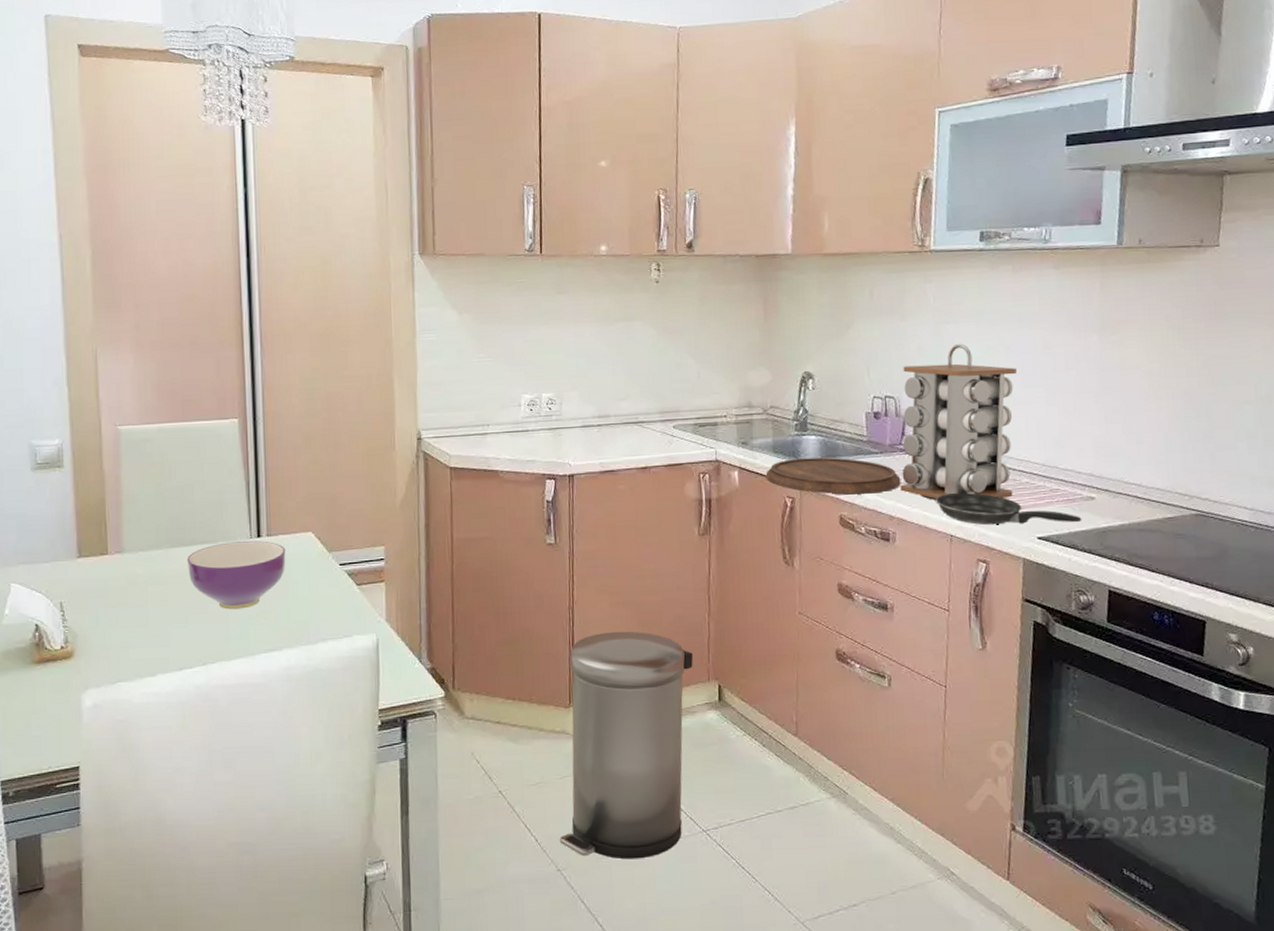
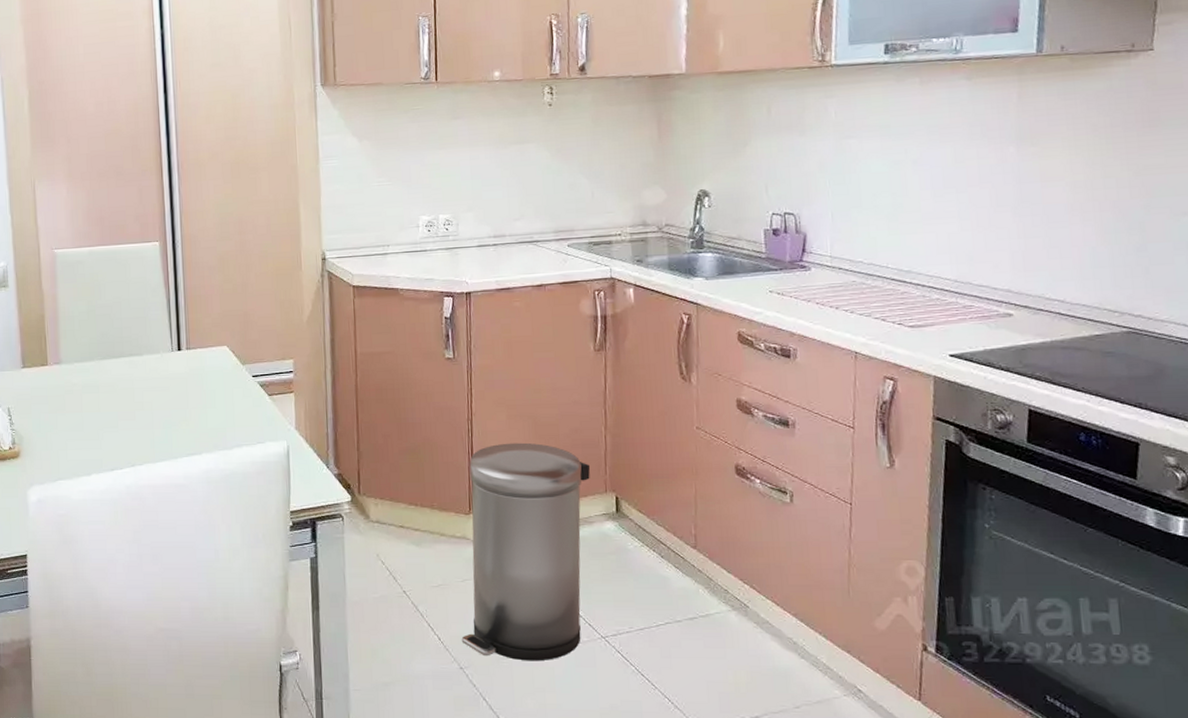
bowl: present [186,541,286,610] -> none [116,354,204,416]
cutting board: present [765,457,901,495] -> none [661,274,802,312]
spice rack: present [900,343,1018,500] -> none [801,158,927,317]
frying pan: present [936,493,1082,526] -> none [839,309,999,343]

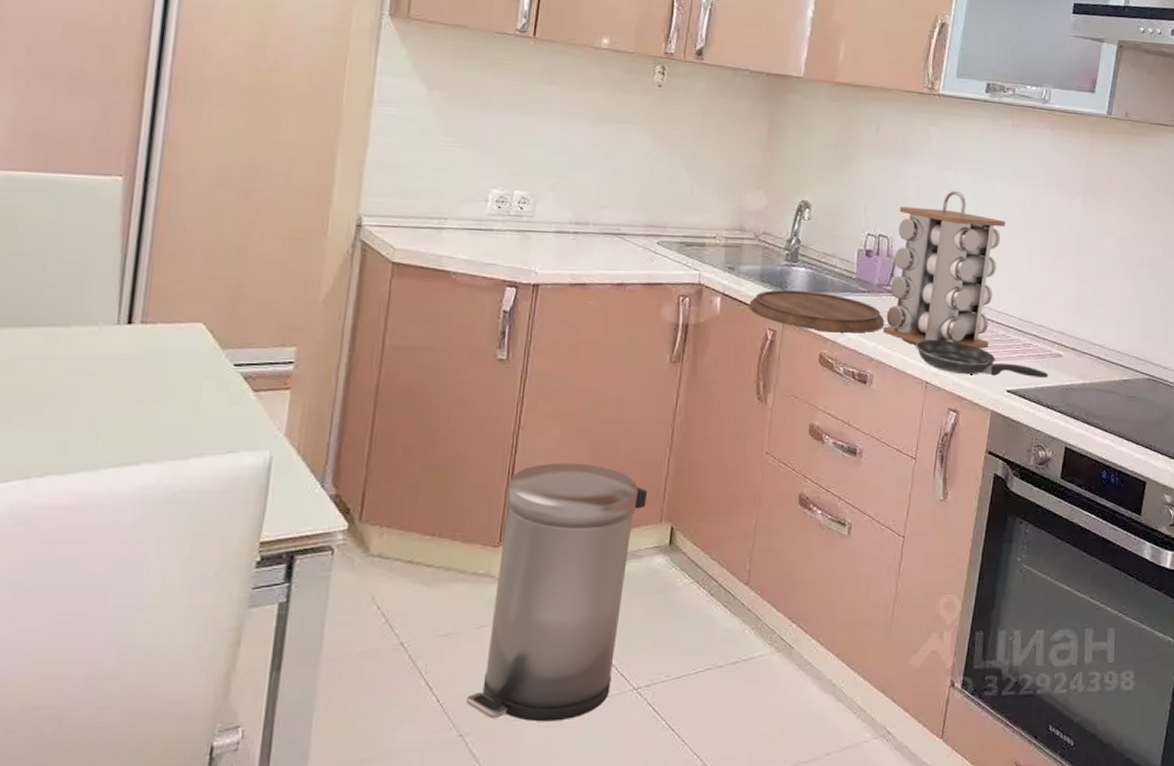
cutting board: none [661,274,802,312] -> present [749,290,885,333]
spice rack: none [801,158,927,317] -> present [883,190,1006,349]
frying pan: none [839,309,999,343] -> present [916,340,1049,379]

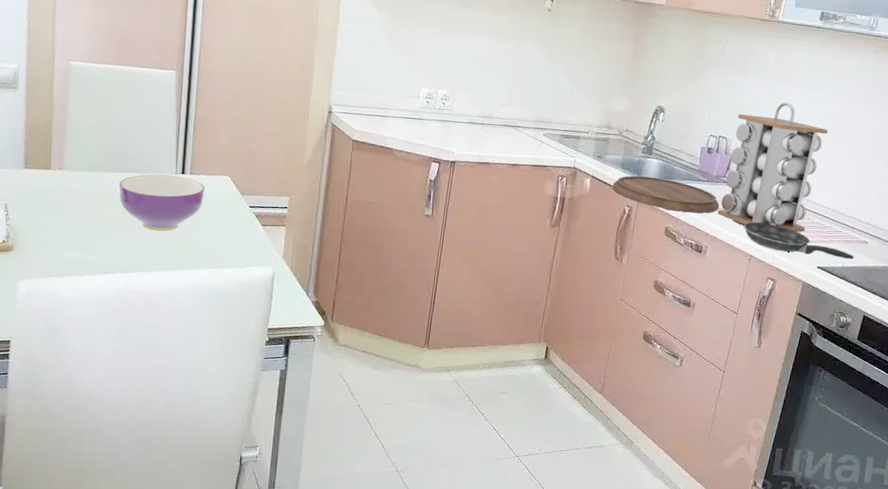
bowl: none [21,327,164,411] -> present [118,174,205,232]
pedal bin: present [465,463,647,722] -> none [401,292,530,471]

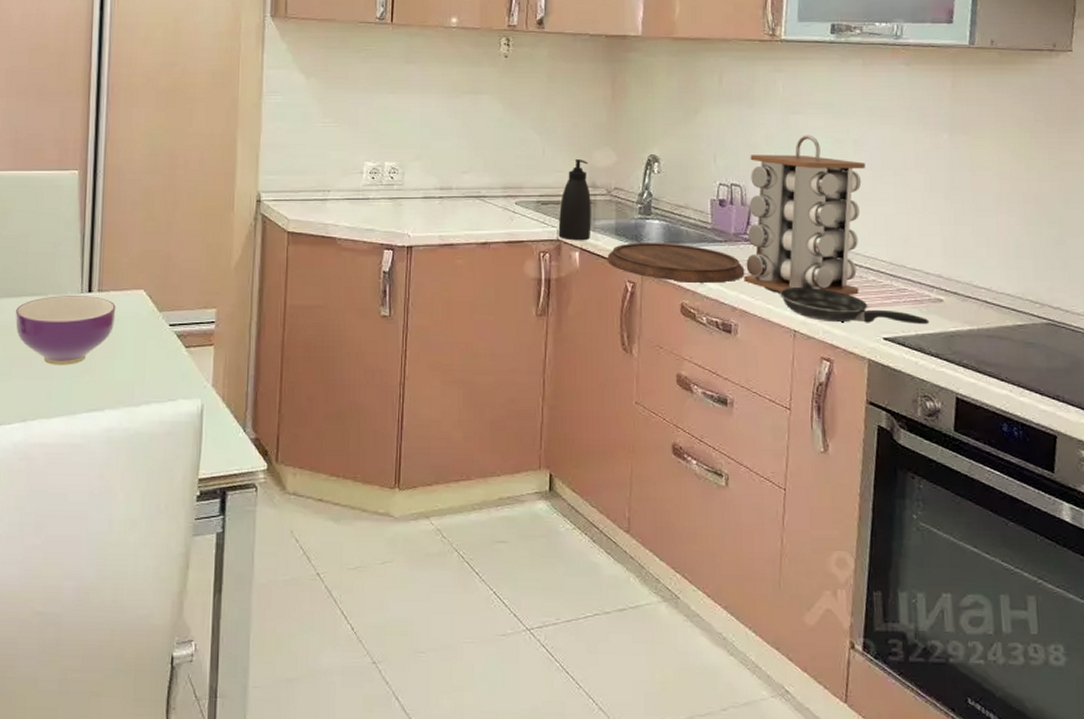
soap dispenser: none [575,103,607,171] -> present [558,158,592,241]

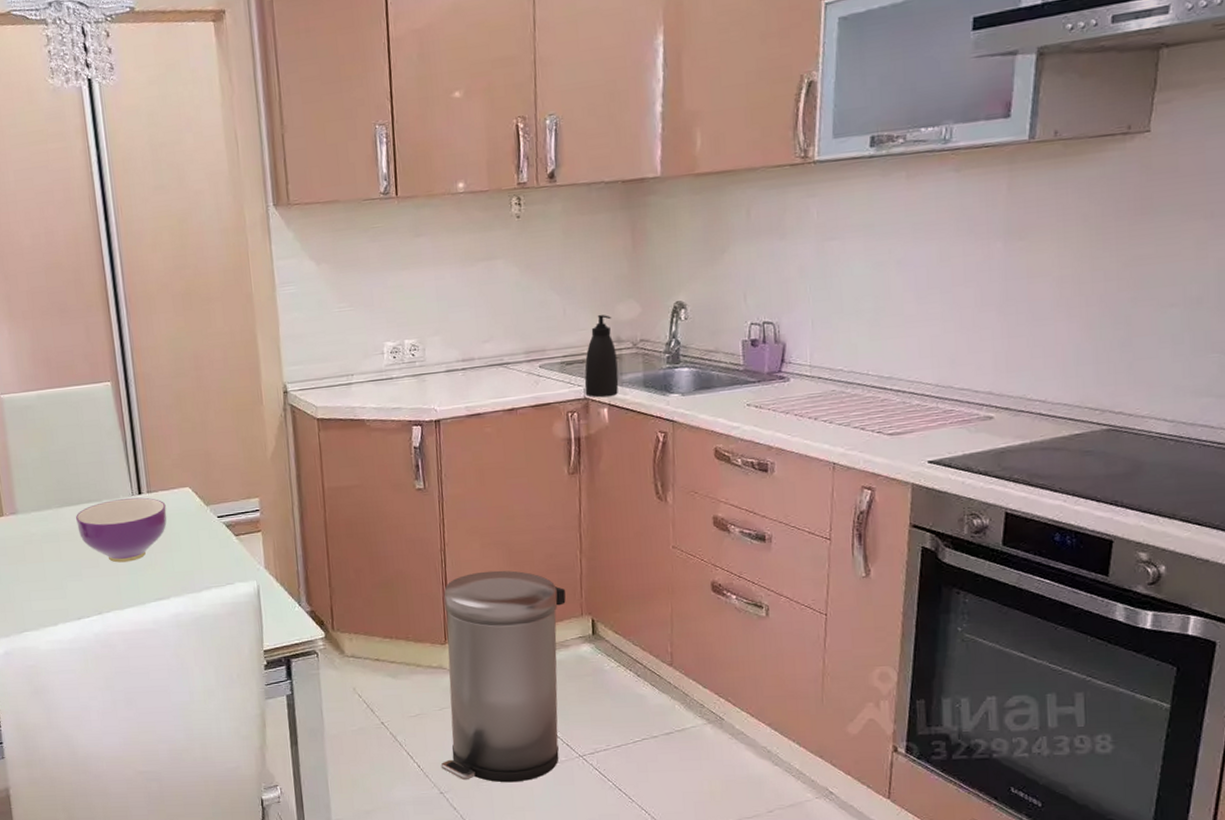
pedal bin: none [376,411,524,656] -> present [440,570,566,783]
cutting board: present [607,243,745,283] -> none [636,389,780,427]
spice rack: present [744,135,866,295] -> none [779,260,910,428]
frying pan: present [780,288,930,325] -> none [818,418,978,452]

